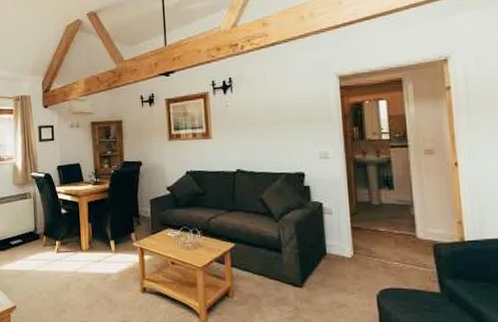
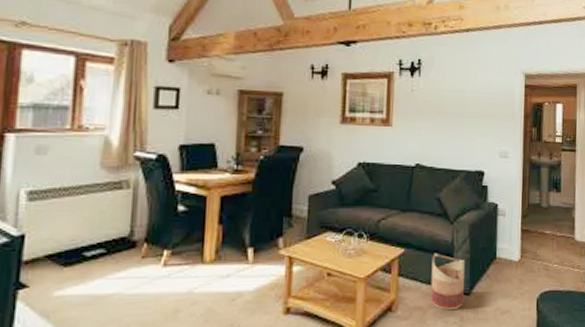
basket: none [261,247,297,300] -> present [430,252,465,311]

